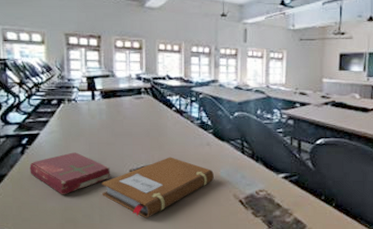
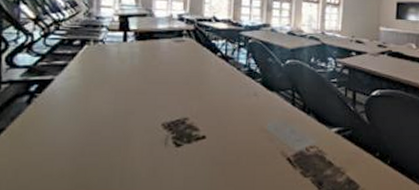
book: present [29,152,110,195] -> none [36,102,138,154]
notebook: present [102,157,214,218] -> none [125,108,260,181]

